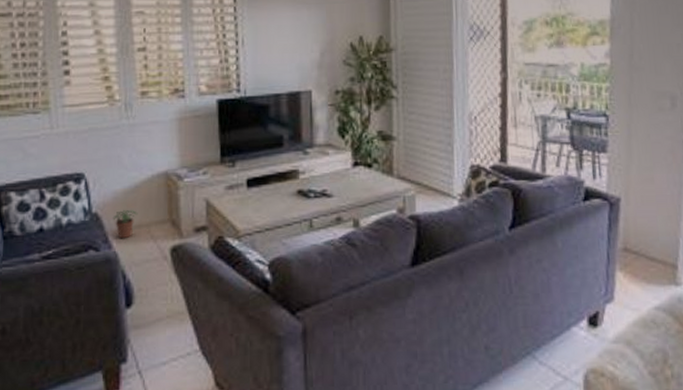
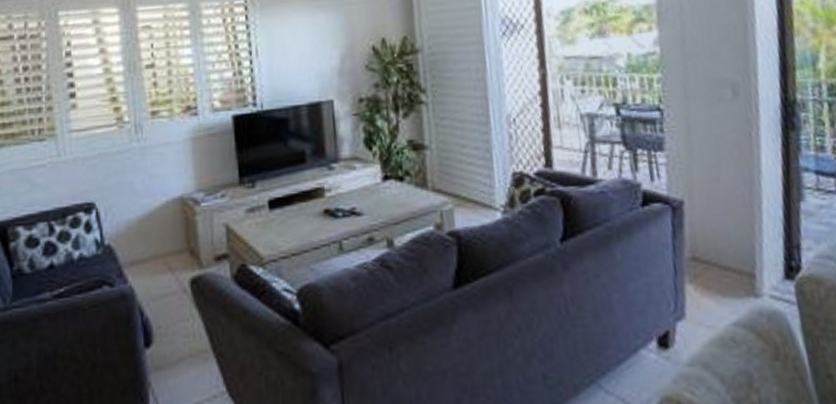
potted plant: present [112,209,138,239] -> none [127,239,154,273]

